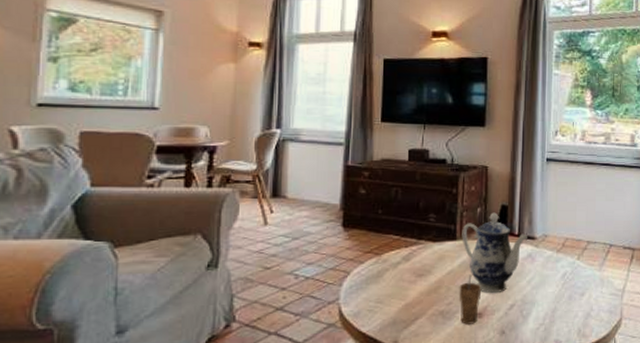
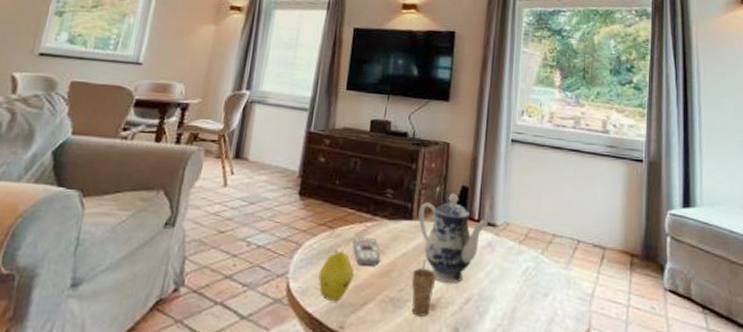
fruit: none [369,273,403,321] -> present [318,249,354,302]
remote control: none [400,260,428,287] -> present [352,237,381,267]

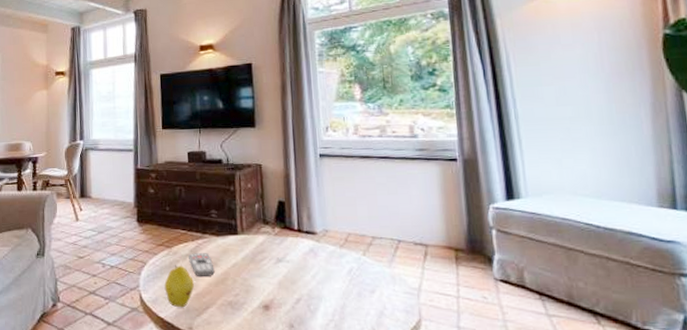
cup: present [411,259,435,317] -> none [244,267,266,316]
teapot: present [418,193,488,283] -> none [242,208,307,286]

